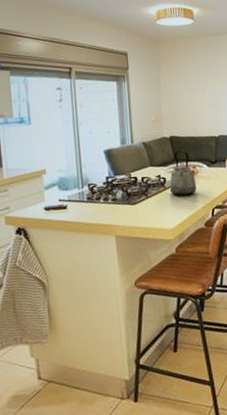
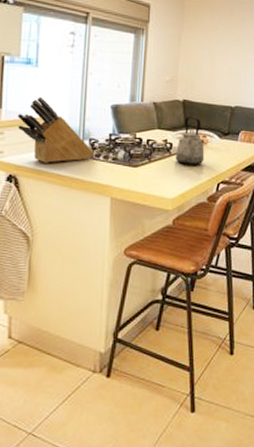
knife block: none [18,151,94,213] -> present [17,96,94,163]

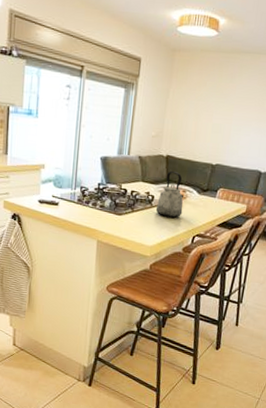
knife block: present [17,96,94,163] -> none [20,145,84,206]

